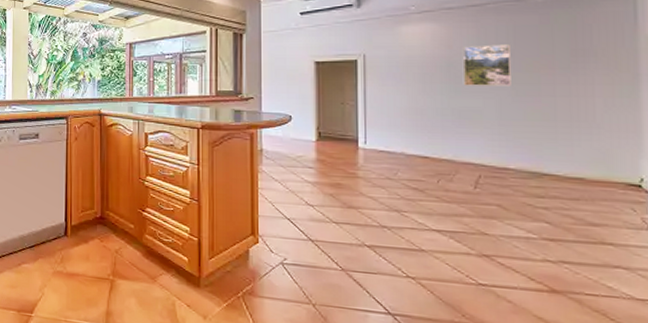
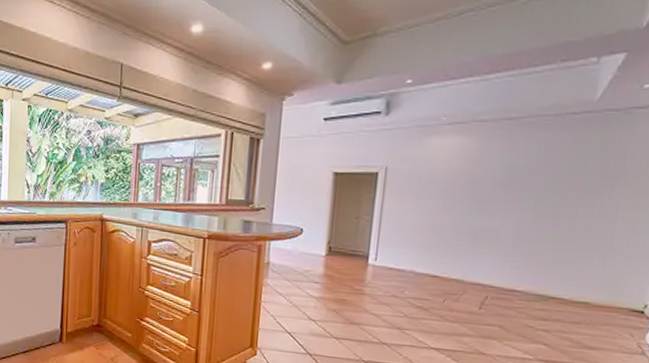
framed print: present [463,44,511,86] -> none [484,162,540,207]

